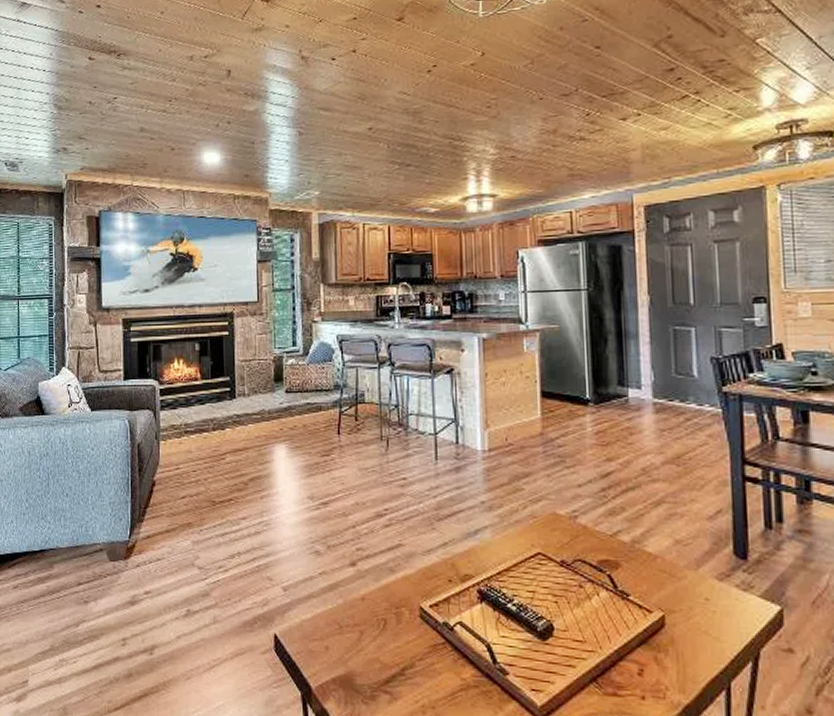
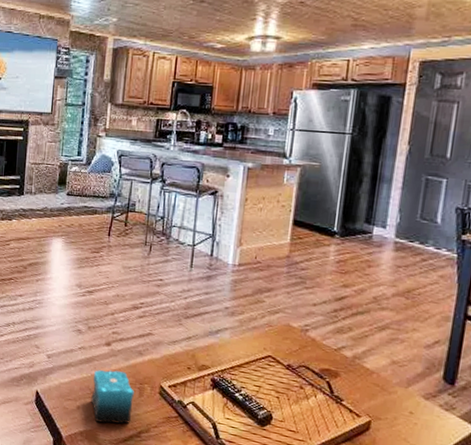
candle: none [340,595,391,664] -> present [91,370,134,424]

